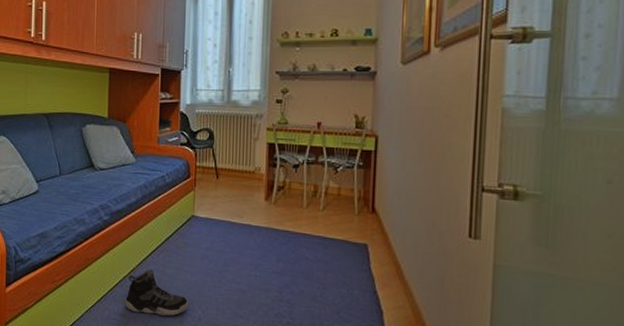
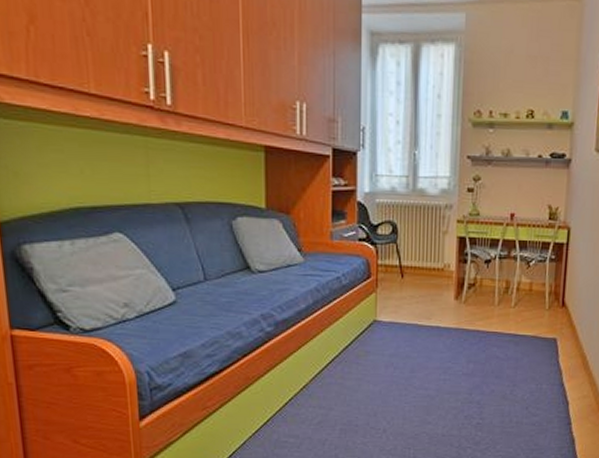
sneaker: present [125,269,189,316] -> none [298,383,373,432]

